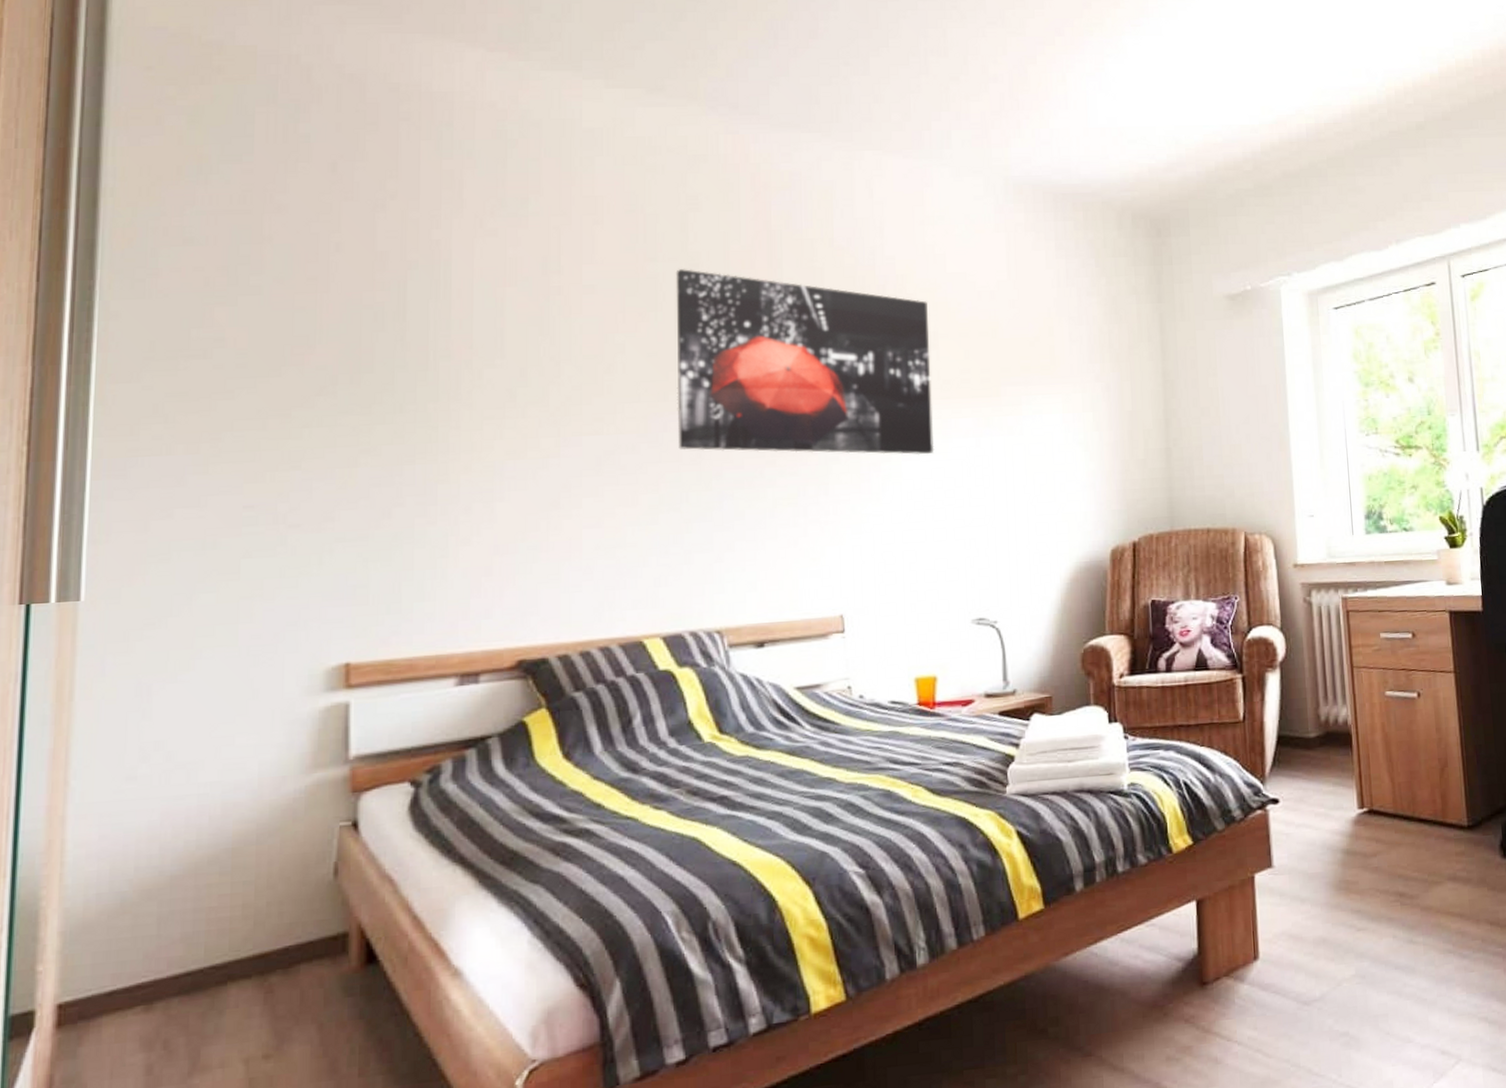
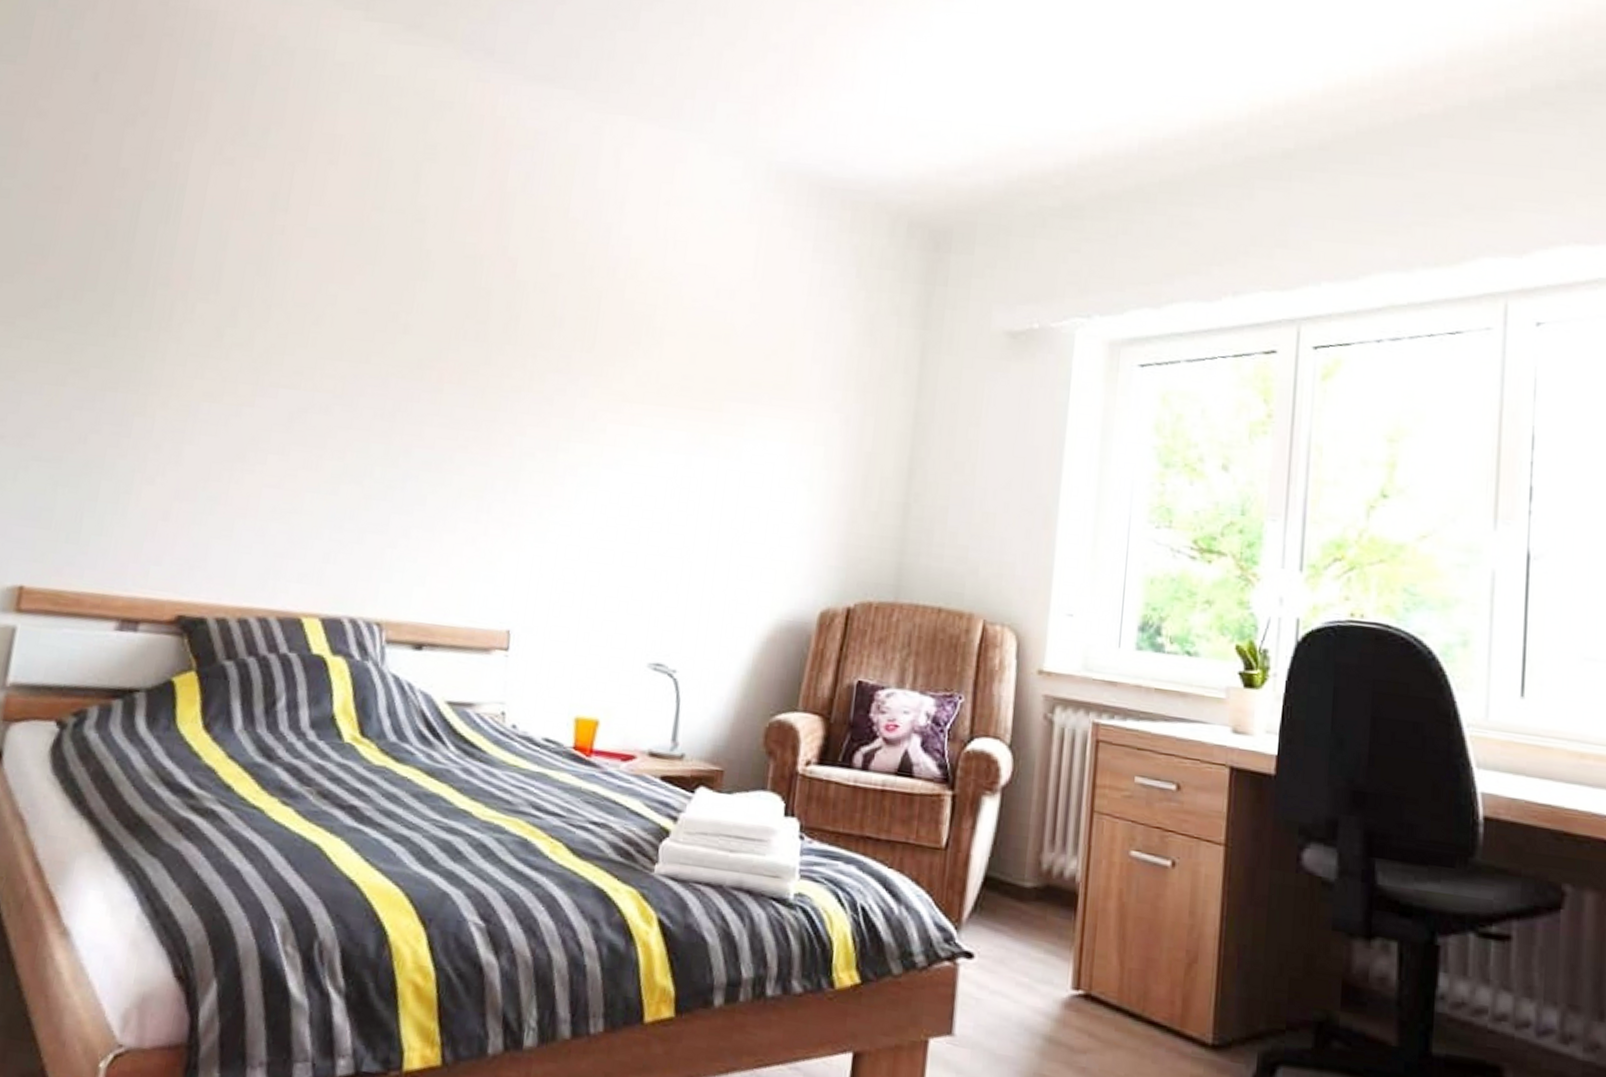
wall art: present [676,269,935,455] -> none [372,222,659,466]

